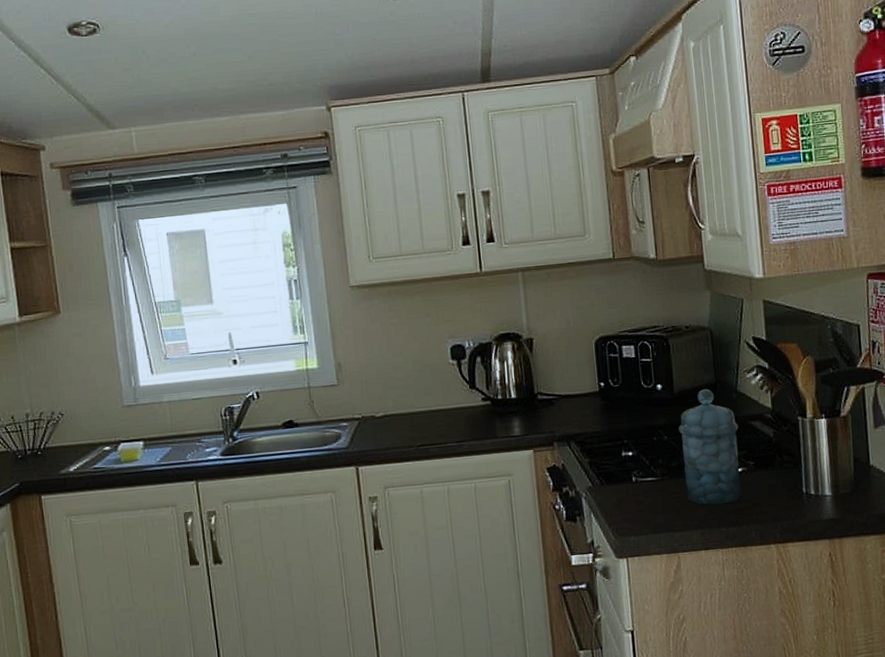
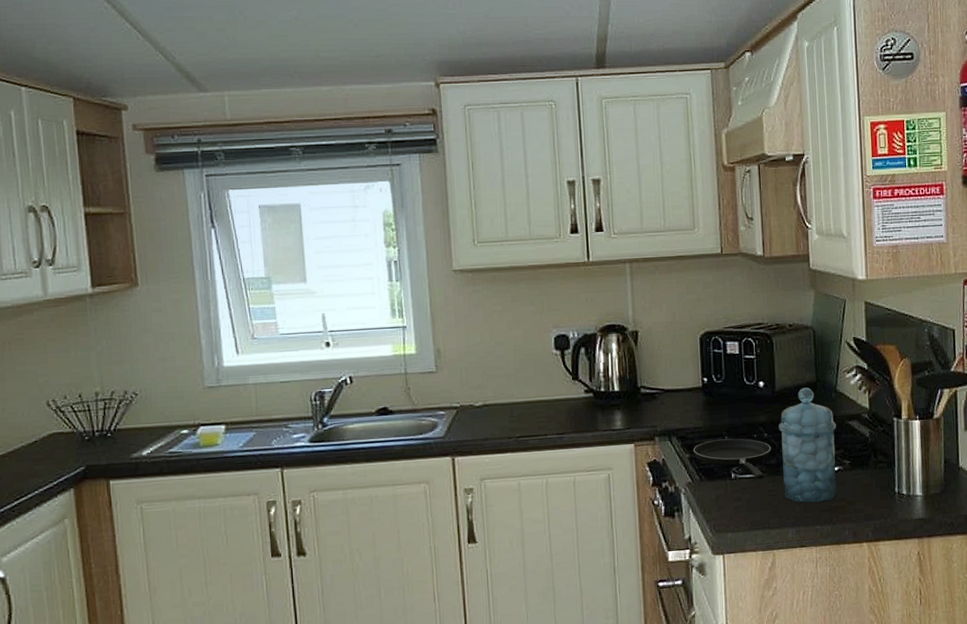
frying pan: none [593,442,672,482] -> present [694,438,771,480]

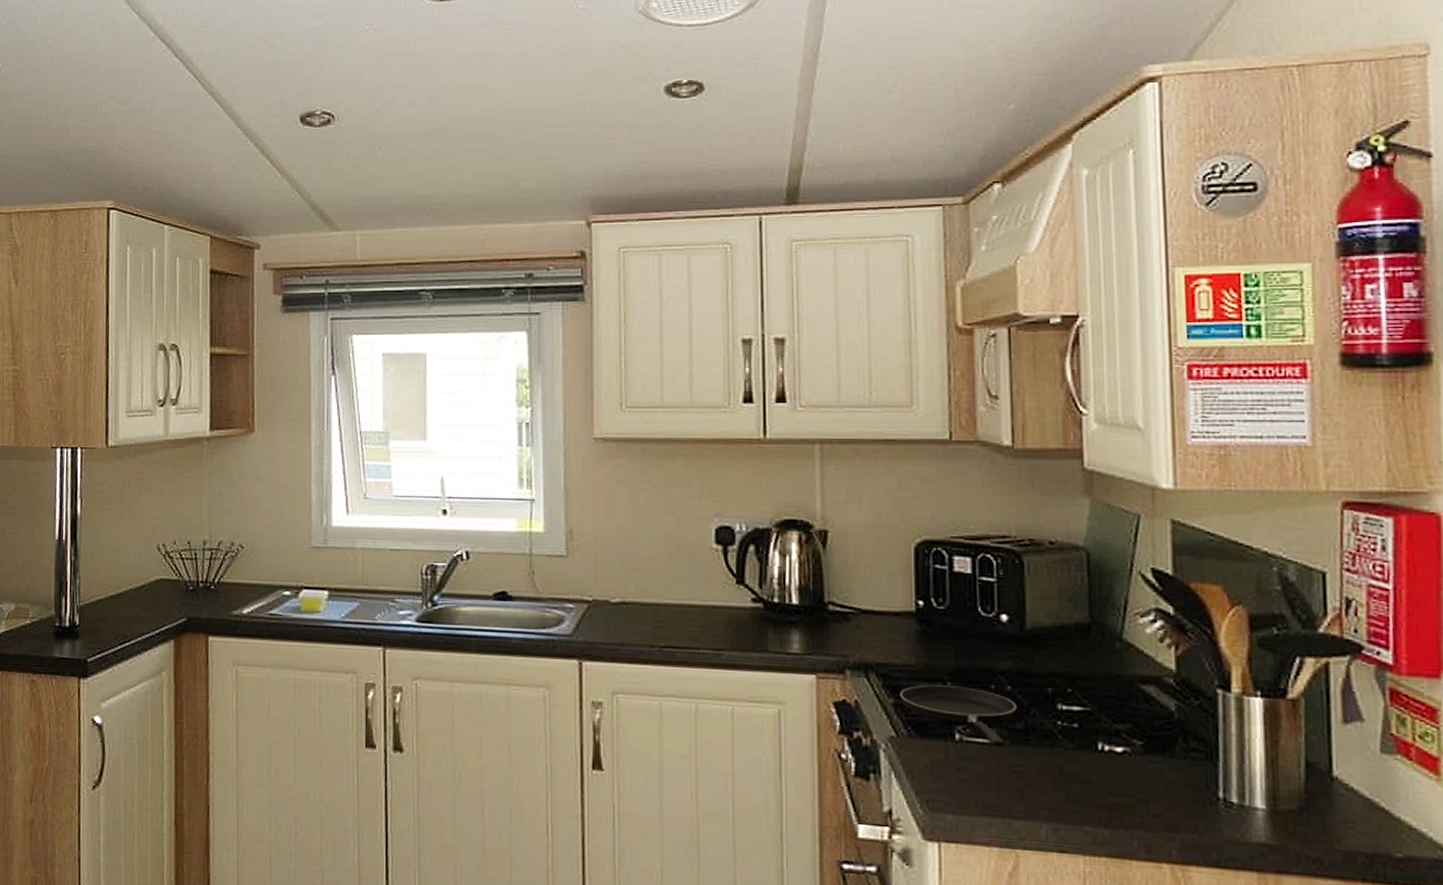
canister: present [779,387,837,503] -> none [1029,630,1121,794]

